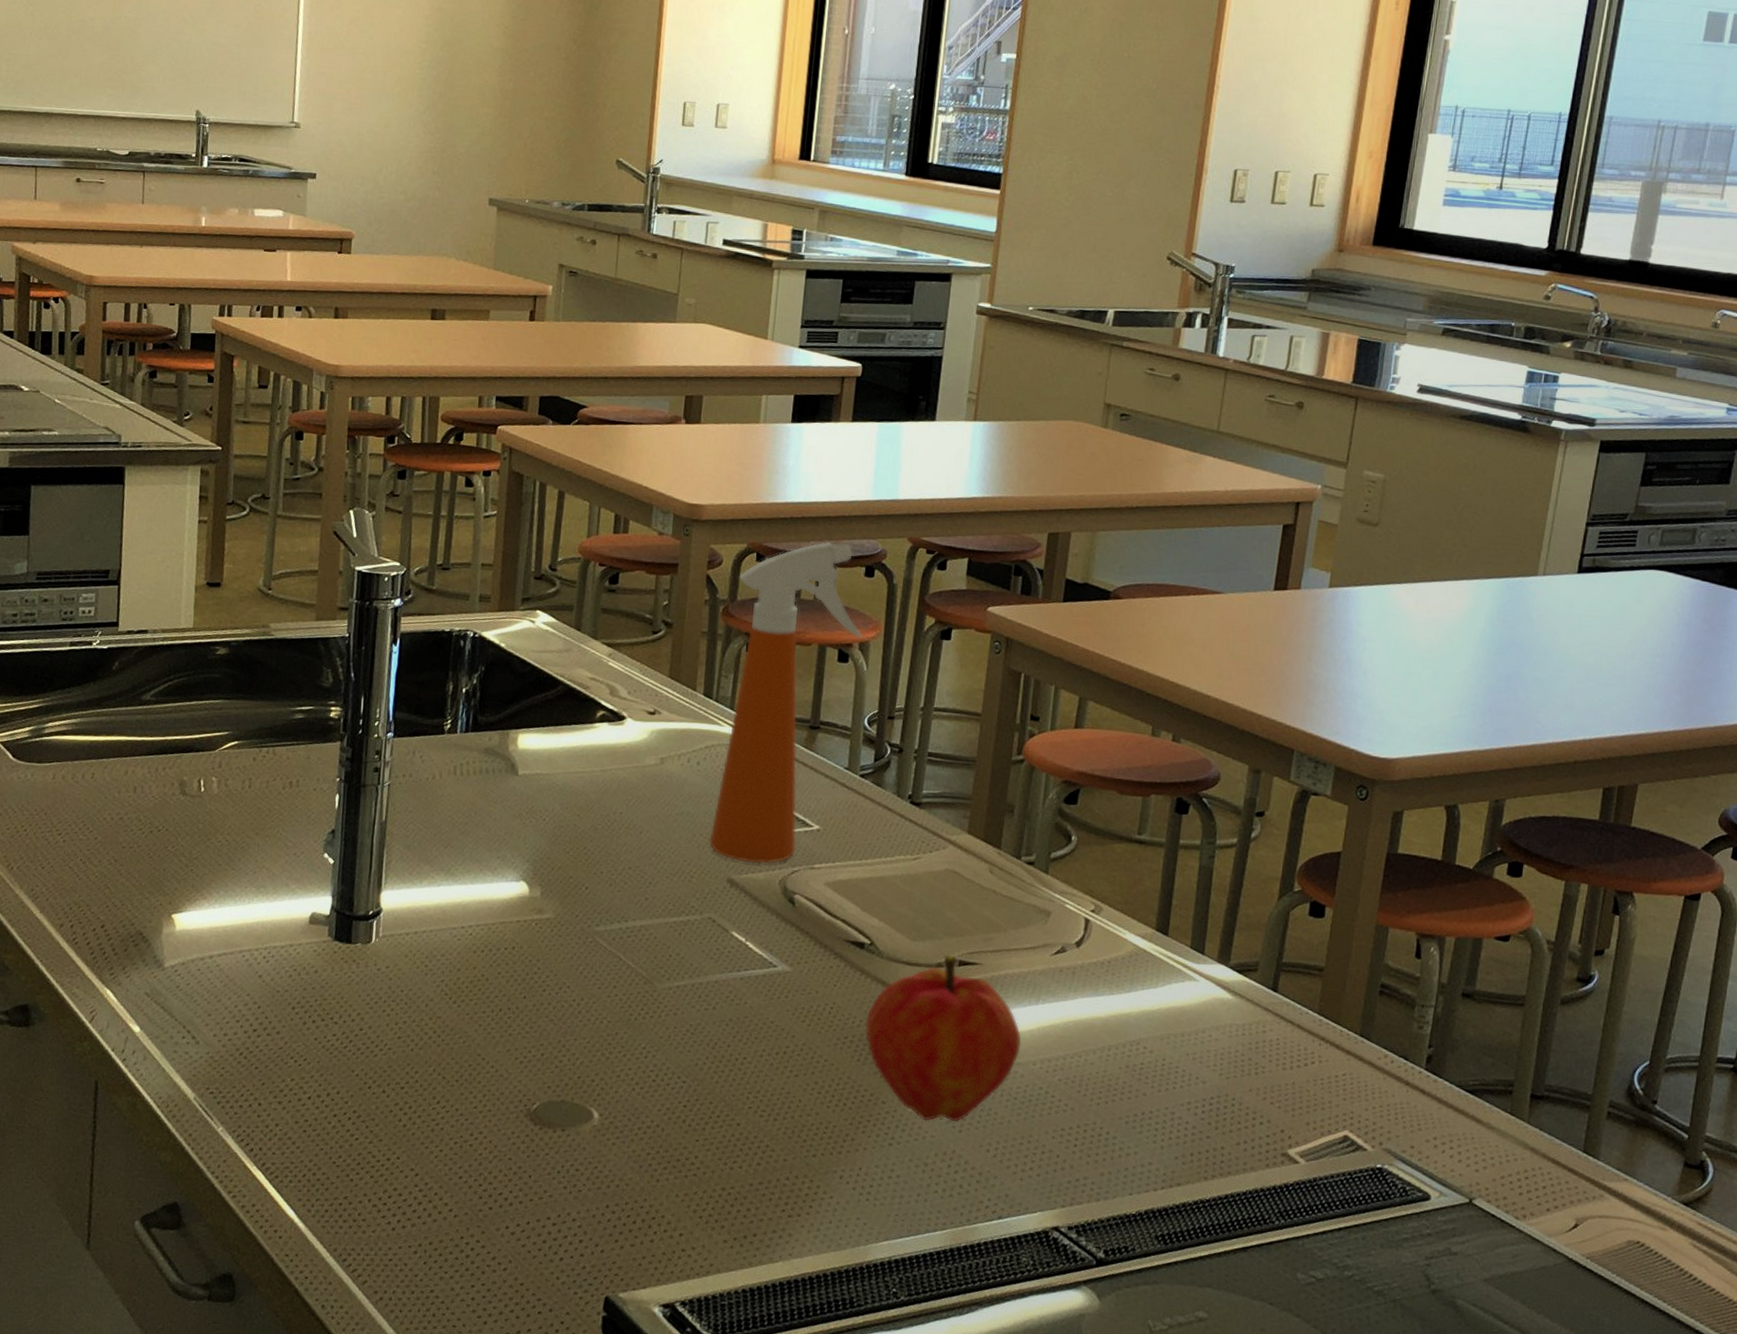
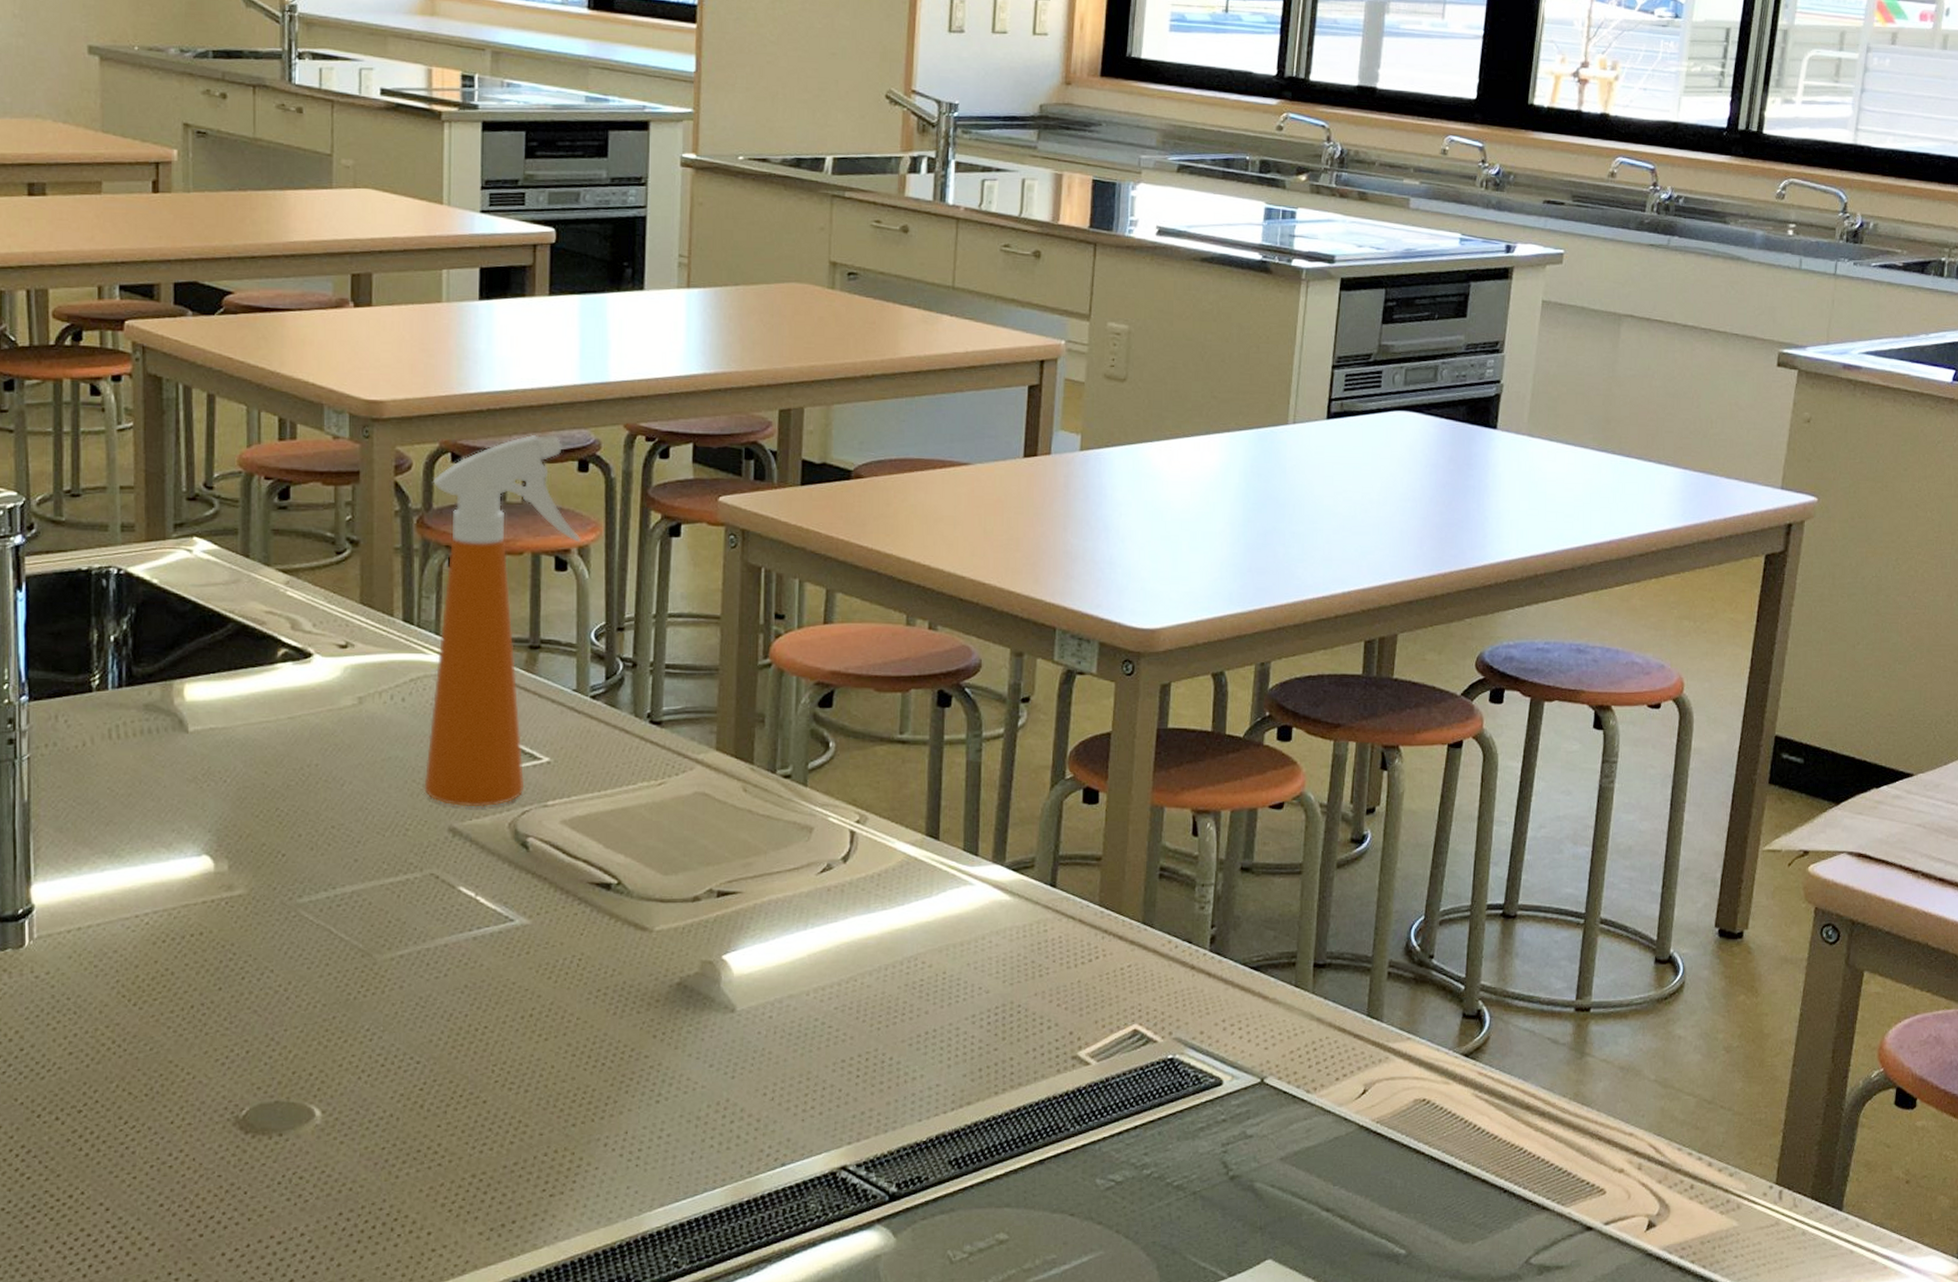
fruit: present [865,954,1022,1122] -> none [619,886,792,1071]

